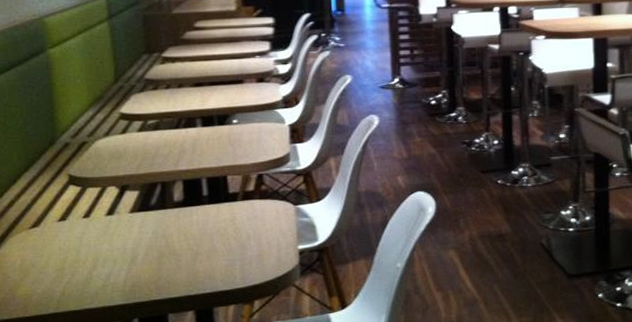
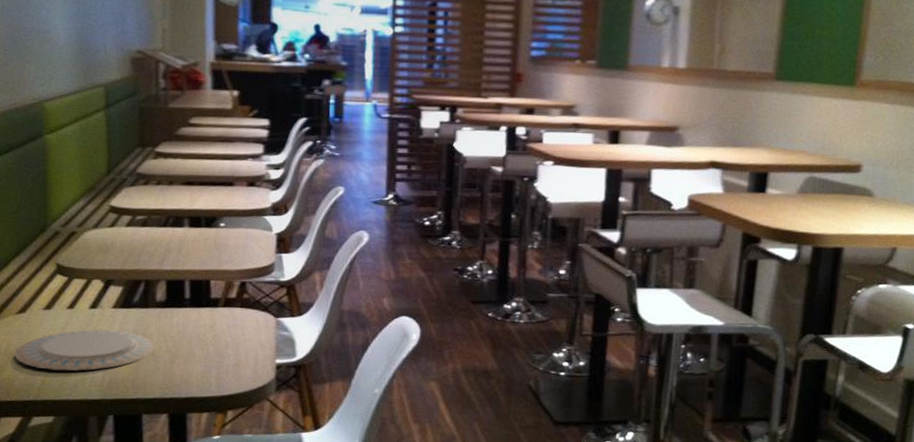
plate: none [30,233,176,281] -> present [14,329,155,371]

